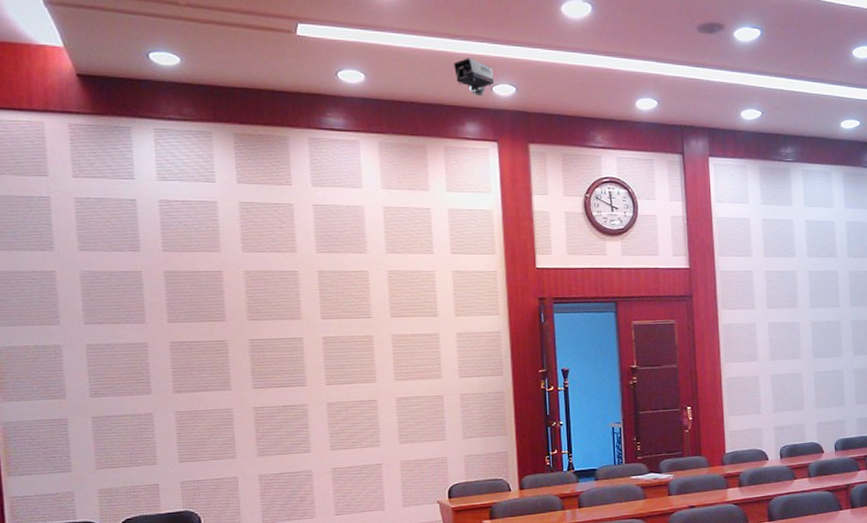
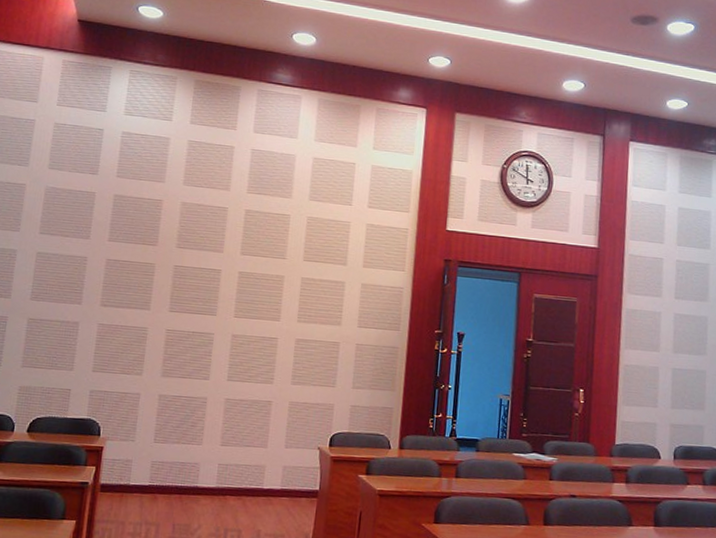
projector: present [454,58,494,96] -> none [396,30,432,65]

